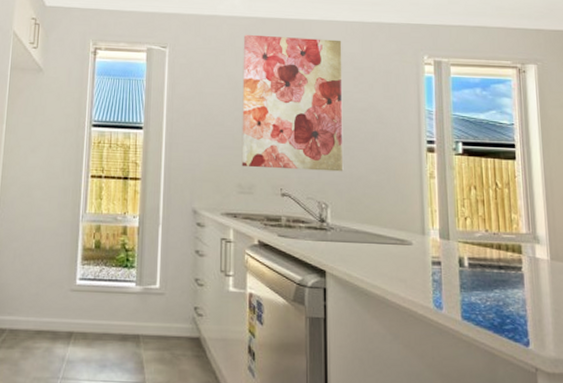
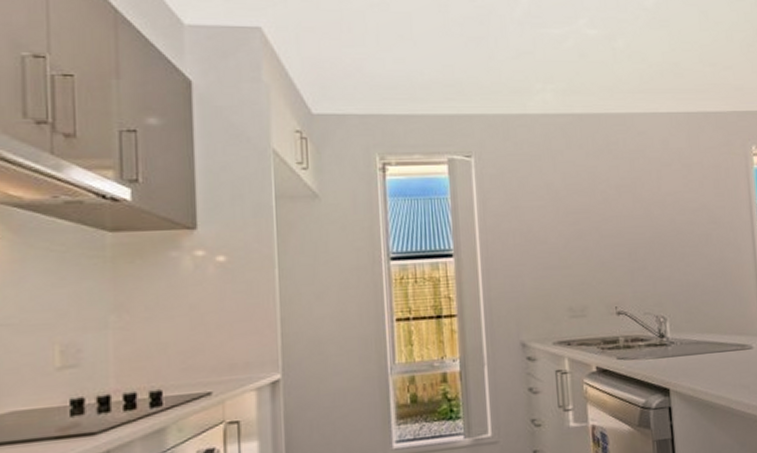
wall art: present [241,34,344,172] -> none [559,134,680,288]

